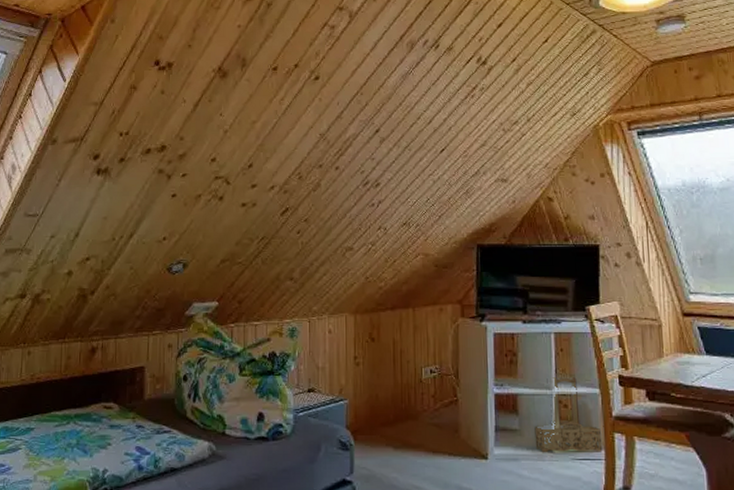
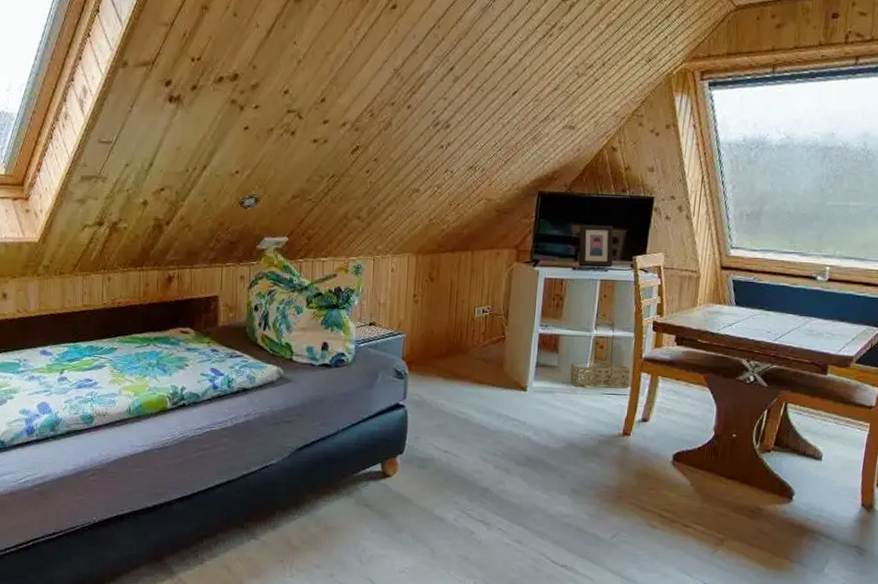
picture frame: none [524,275,566,320] -> present [578,224,614,268]

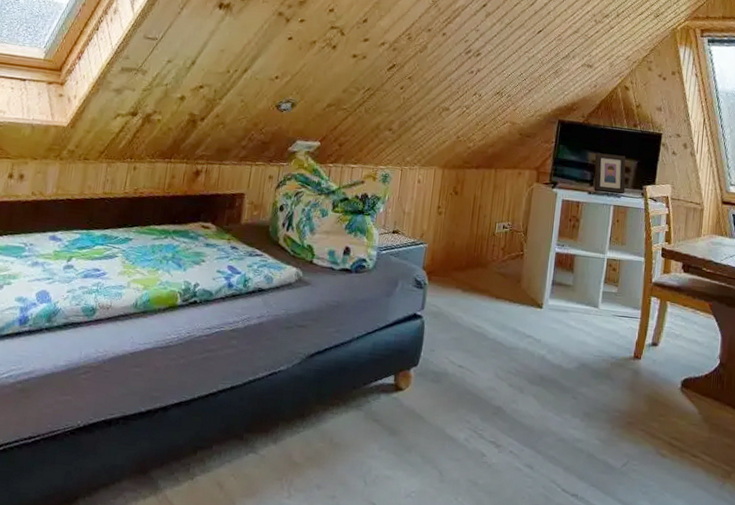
decorative basket: present [570,321,630,389] -> none [584,244,640,312]

